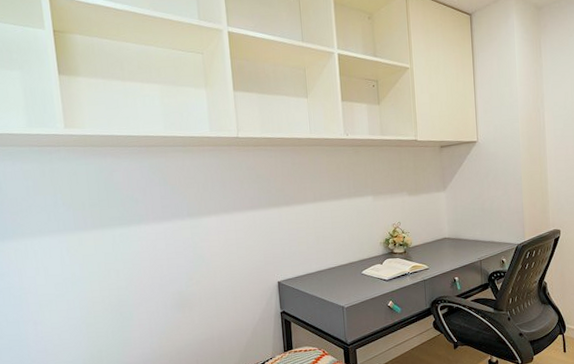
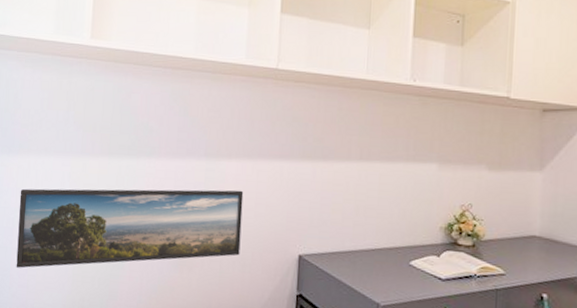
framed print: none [22,239,231,337] -> present [16,188,244,268]

